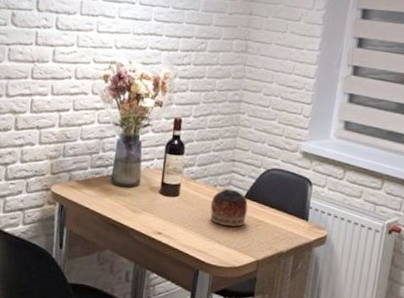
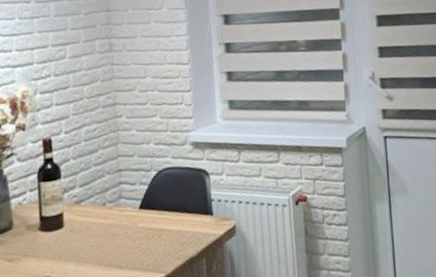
bowl: present [210,189,248,227] -> none [102,203,146,247]

